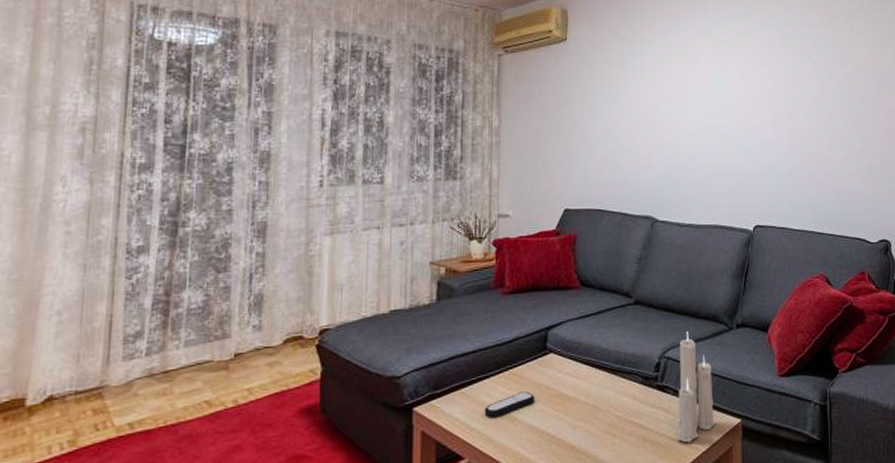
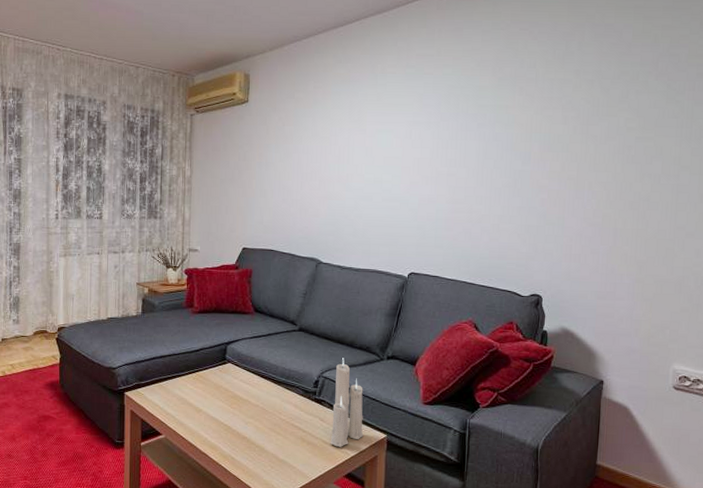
remote control: present [484,391,535,417] -> none [177,390,216,407]

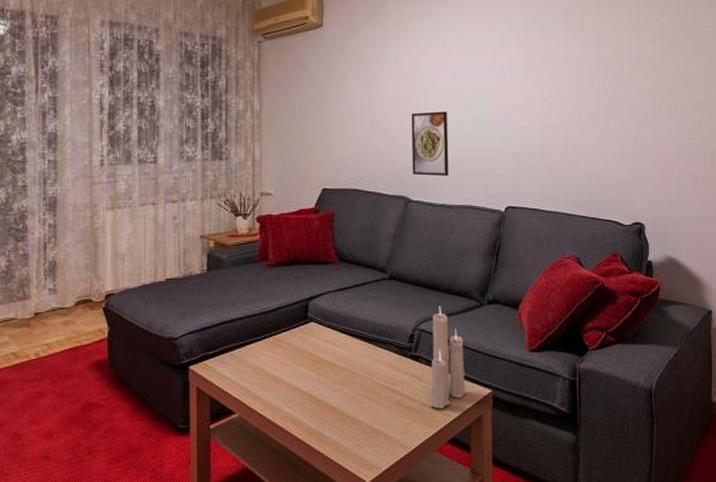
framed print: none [323,183,359,243] -> present [411,111,449,177]

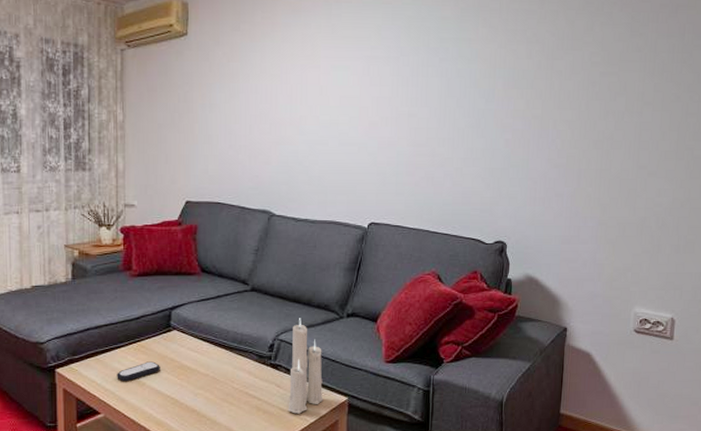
remote control: none [252,356,297,377] -> present [117,361,160,381]
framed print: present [411,111,449,177] -> none [276,125,314,192]

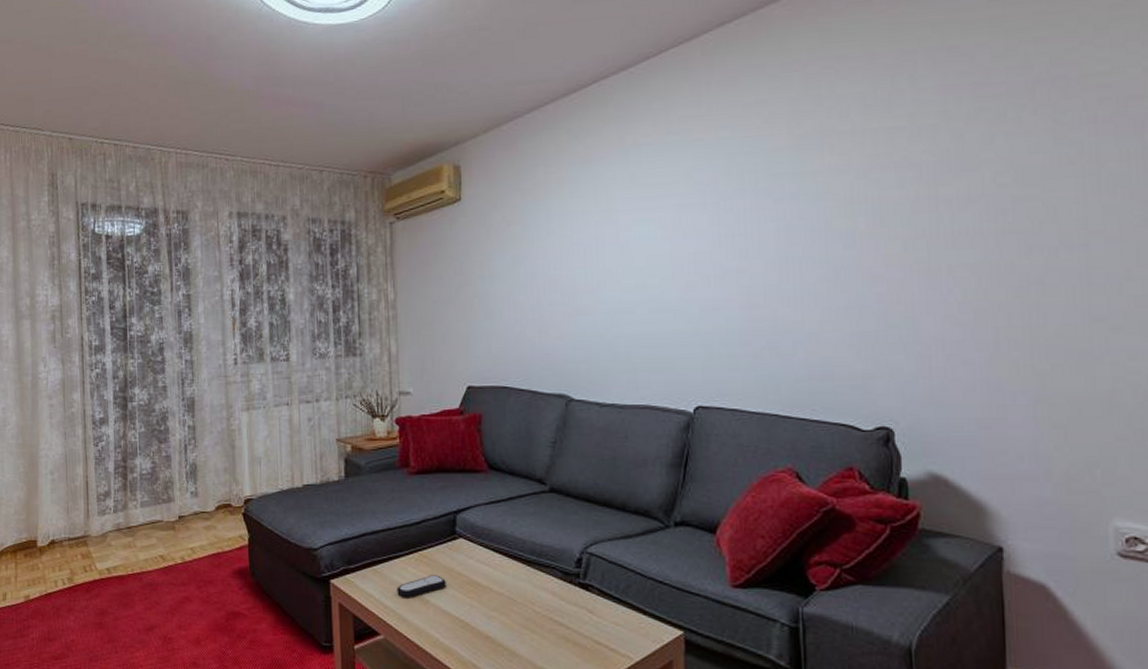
candle: present [288,318,323,414] -> none [604,526,651,649]

